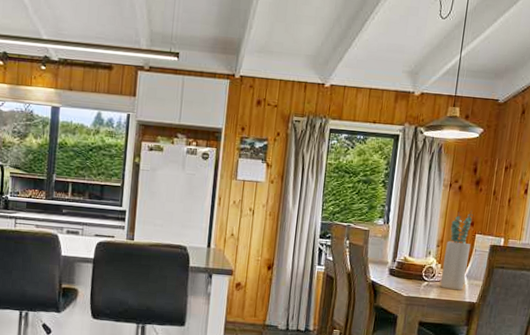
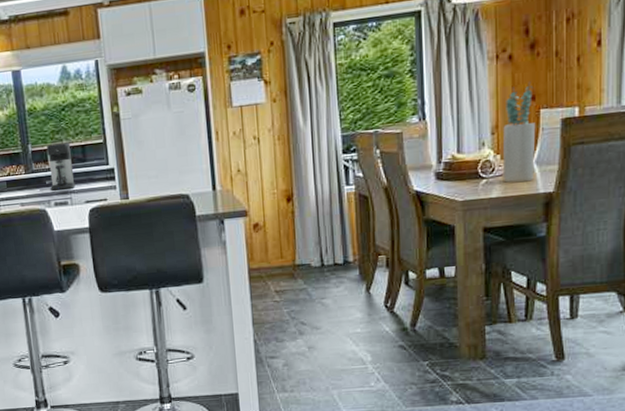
coffee maker: none [66,178,91,222] -> present [47,142,76,192]

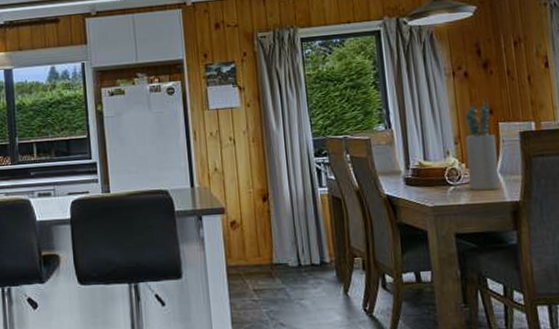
coffee maker: present [47,142,76,192] -> none [33,137,59,183]

